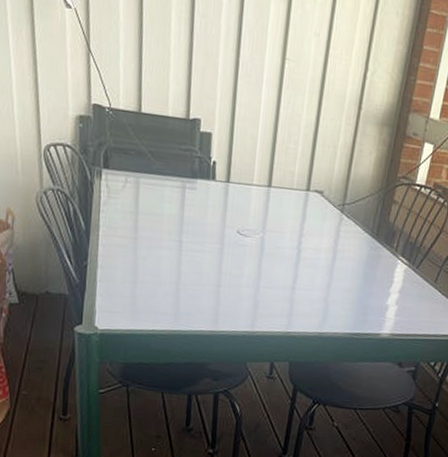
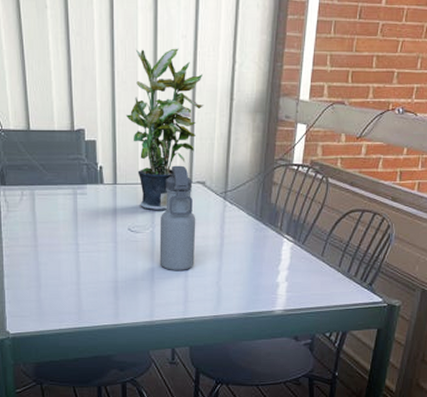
potted plant: none [247,41,332,216] -> present [126,48,205,210]
water bottle: none [266,170,311,282] -> present [159,165,196,271]

